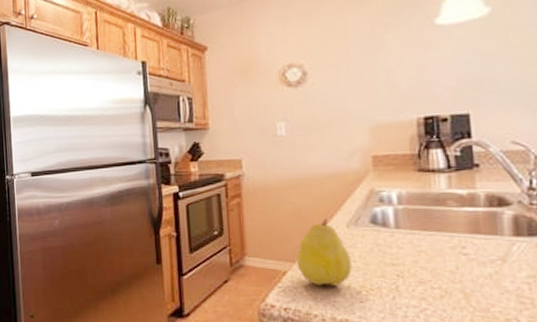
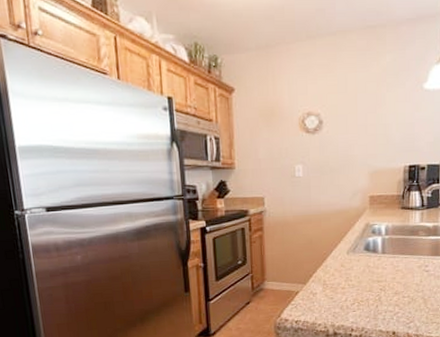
fruit: present [296,217,353,286] -> none [307,246,349,301]

